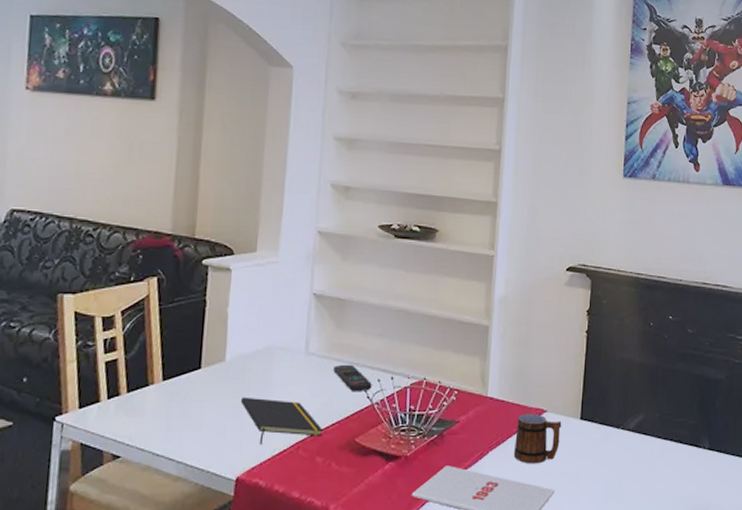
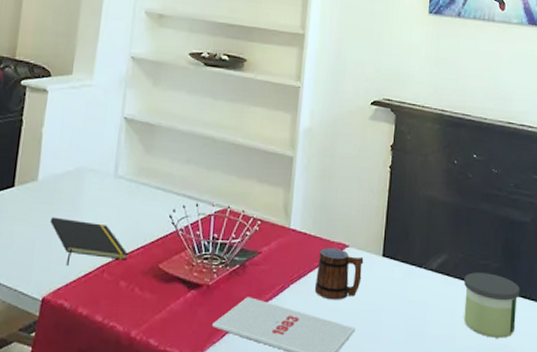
remote control: present [333,364,372,391] -> none [140,189,177,217]
candle: none [661,430,716,491] -> present [464,272,520,338]

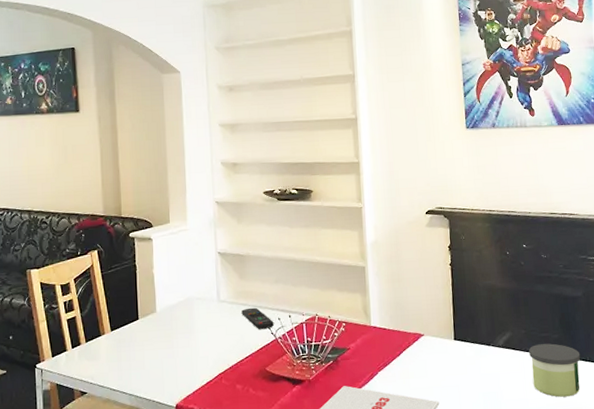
notepad: present [49,217,128,265] -> none [171,339,239,377]
remote control: none [140,189,177,217] -> present [241,307,274,329]
mug: present [314,248,364,300] -> none [399,338,439,381]

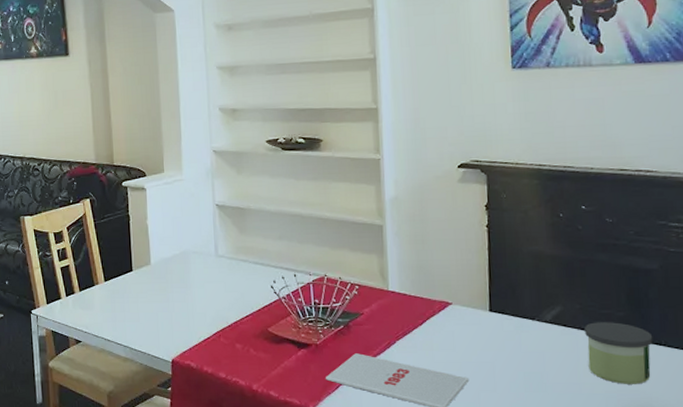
remote control: present [241,307,274,329] -> none [241,264,277,287]

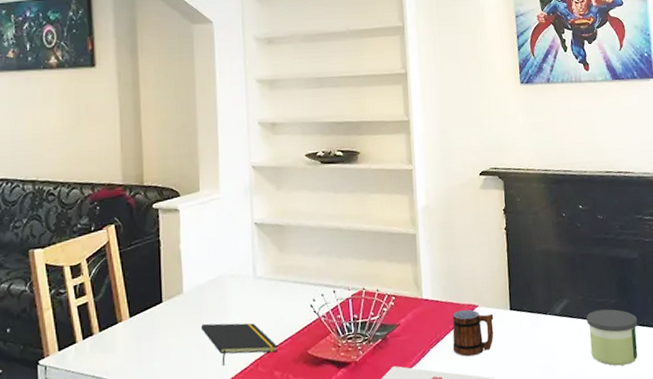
notepad: none [167,293,239,333] -> present [200,322,277,366]
mug: none [421,306,470,353] -> present [452,309,494,357]

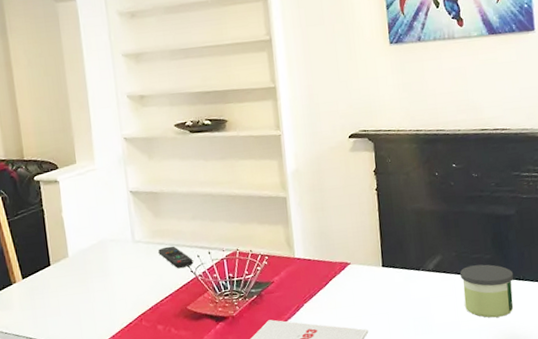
notepad: present [200,322,277,366] -> none [87,282,159,321]
remote control: none [280,283,317,308] -> present [158,246,193,268]
mug: present [452,309,494,357] -> none [325,267,367,311]

